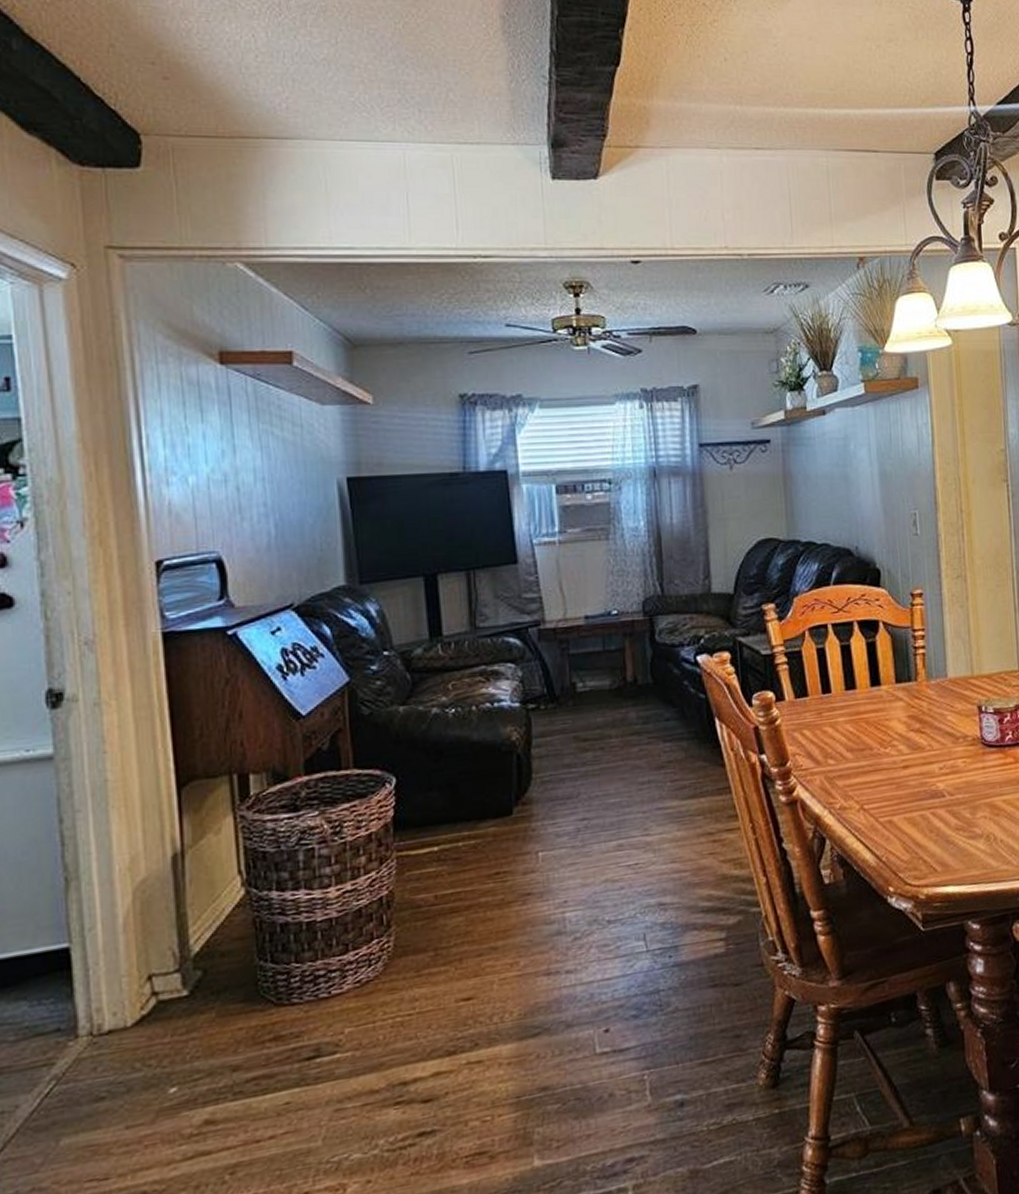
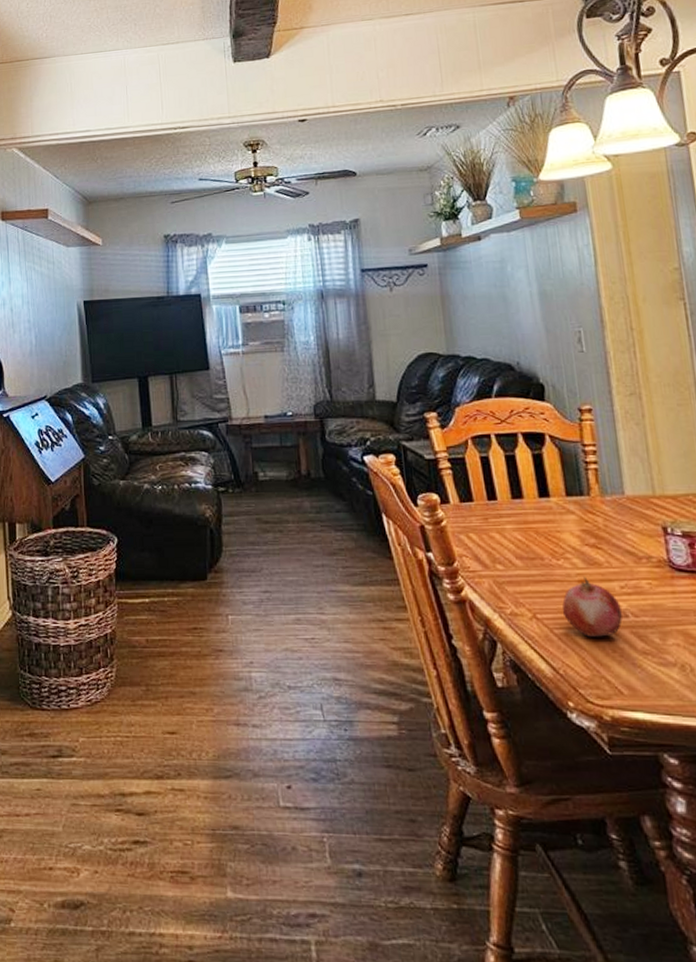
fruit: none [887,762,940,821] -> present [562,576,623,637]

